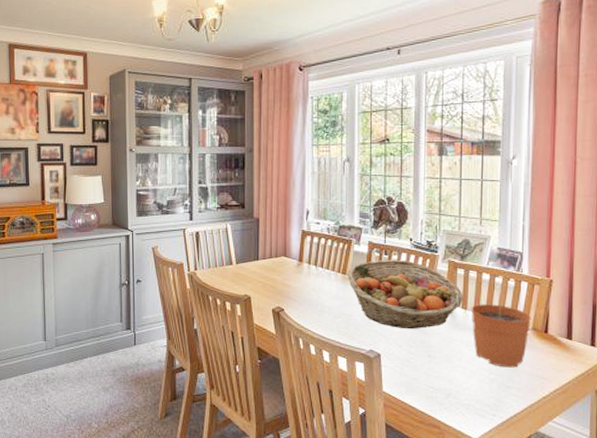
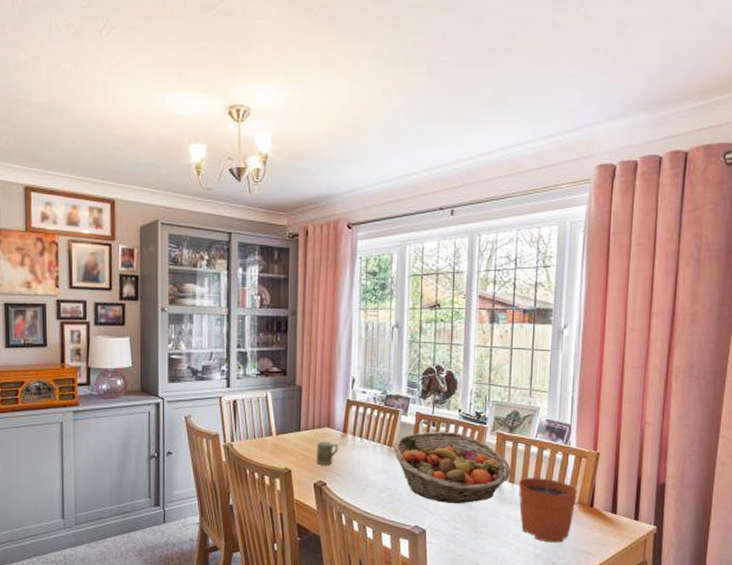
mug: none [274,269,295,292] -> present [317,441,339,465]

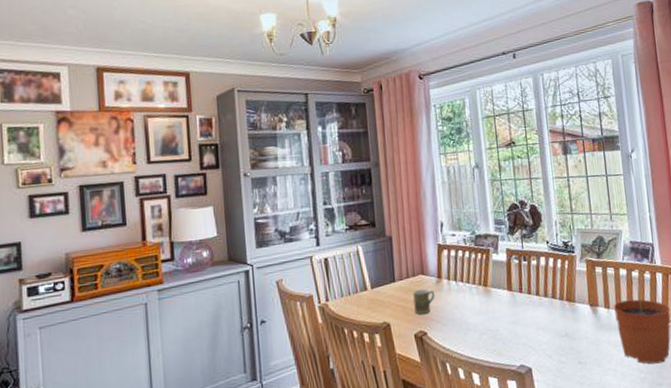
fruit basket: present [393,431,511,504] -> none [488,264,605,338]

